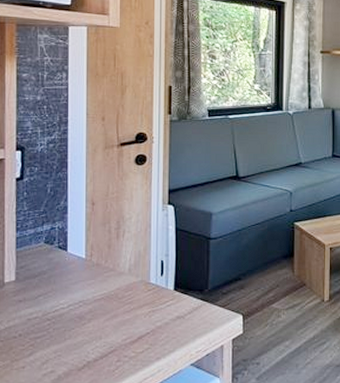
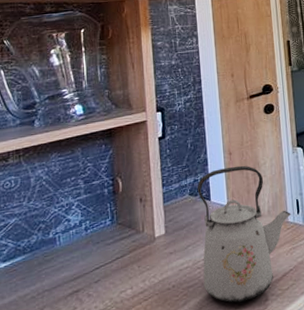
kettle: none [52,218,154,359] -> present [197,165,291,303]

